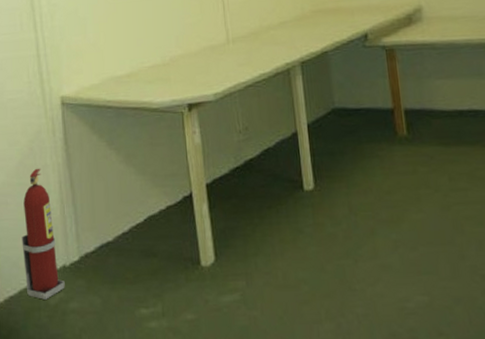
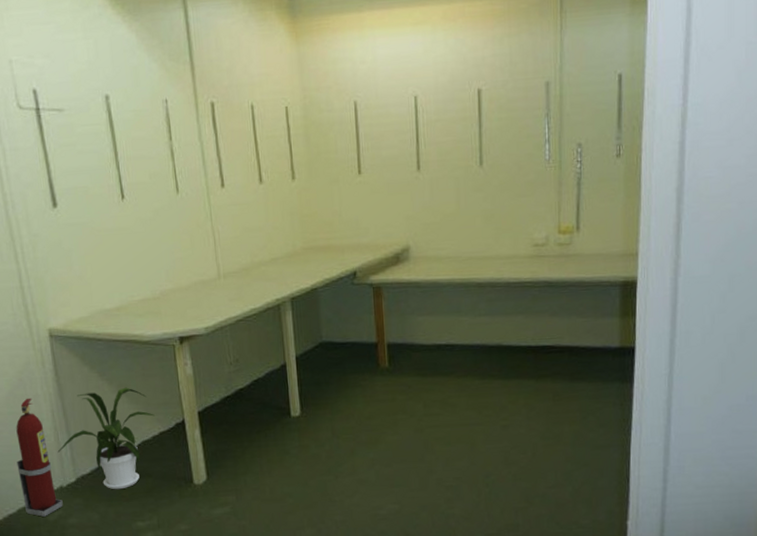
house plant: none [62,157,162,271] -> present [57,387,155,490]

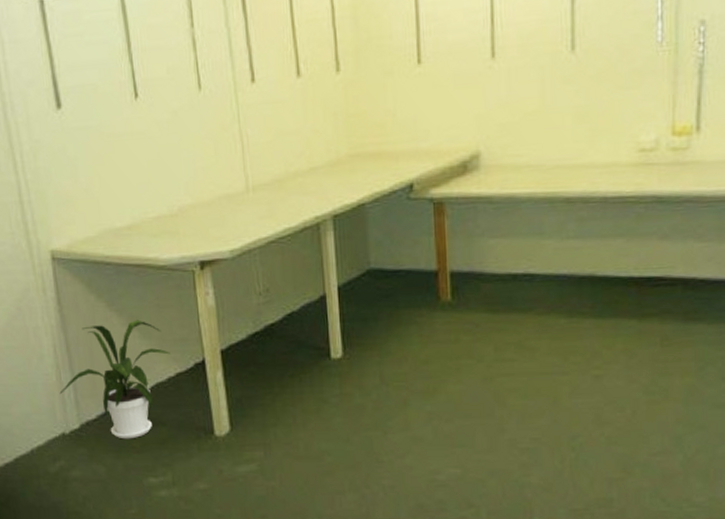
fire extinguisher: present [16,398,63,517] -> none [13,330,66,467]

